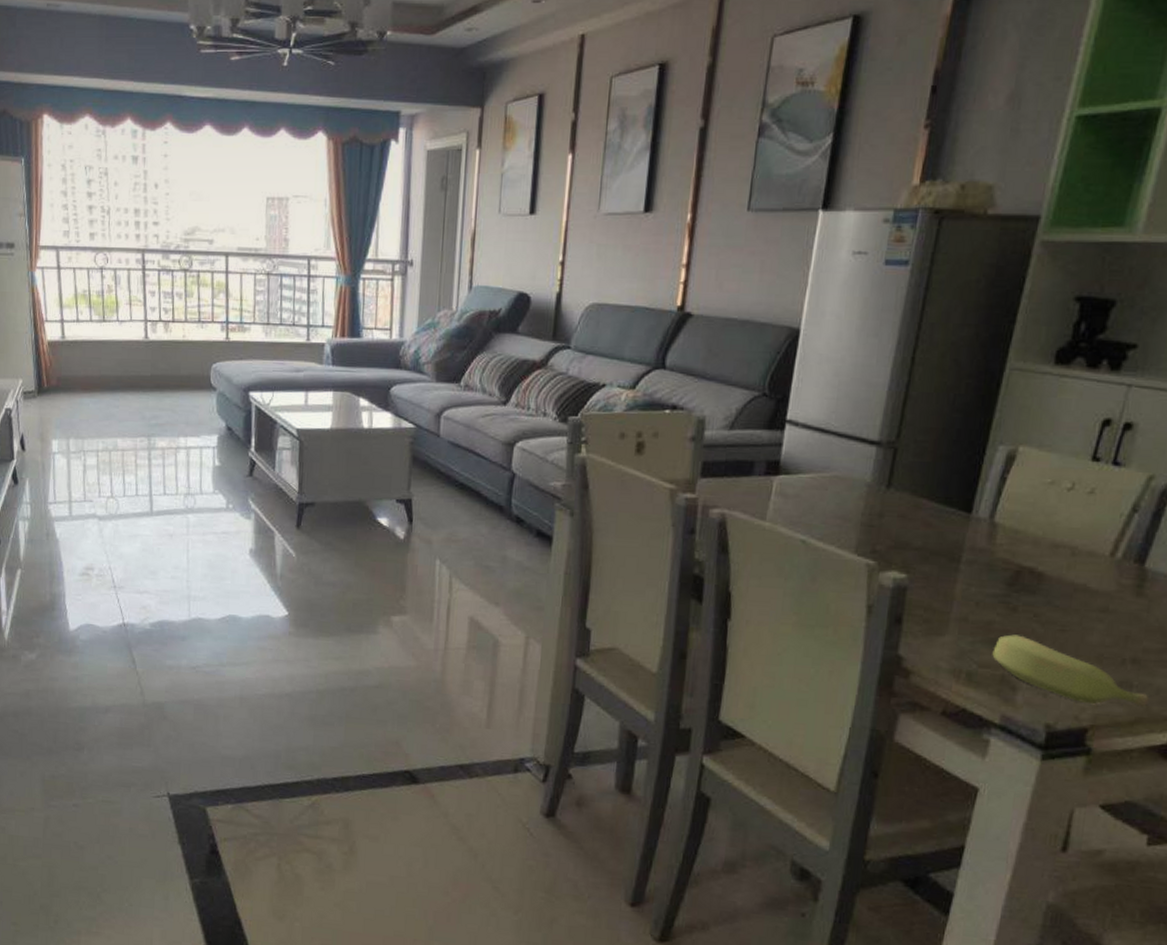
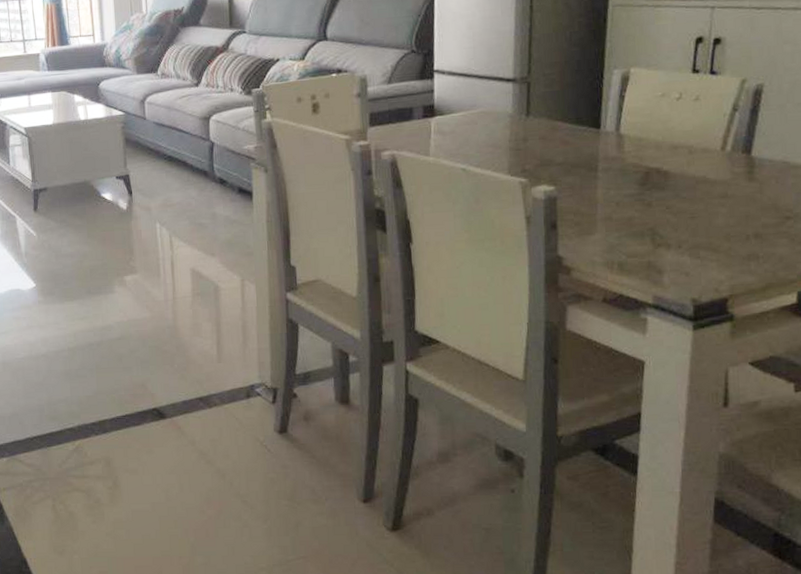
banana: present [992,634,1149,709] -> none [637,226,775,277]

